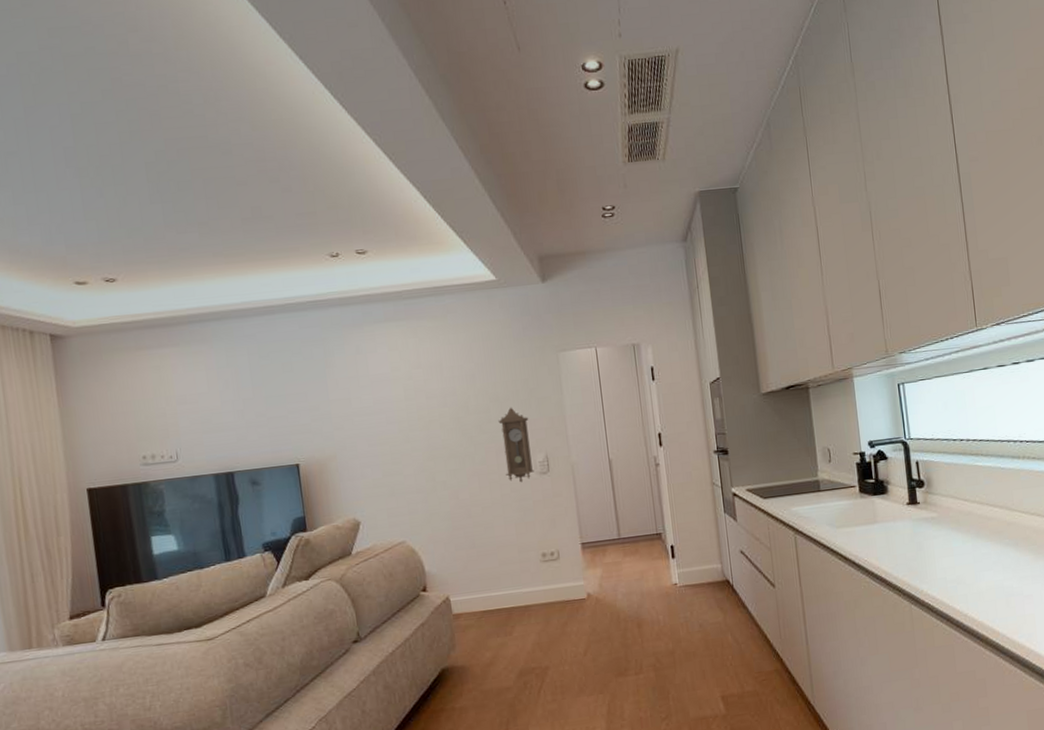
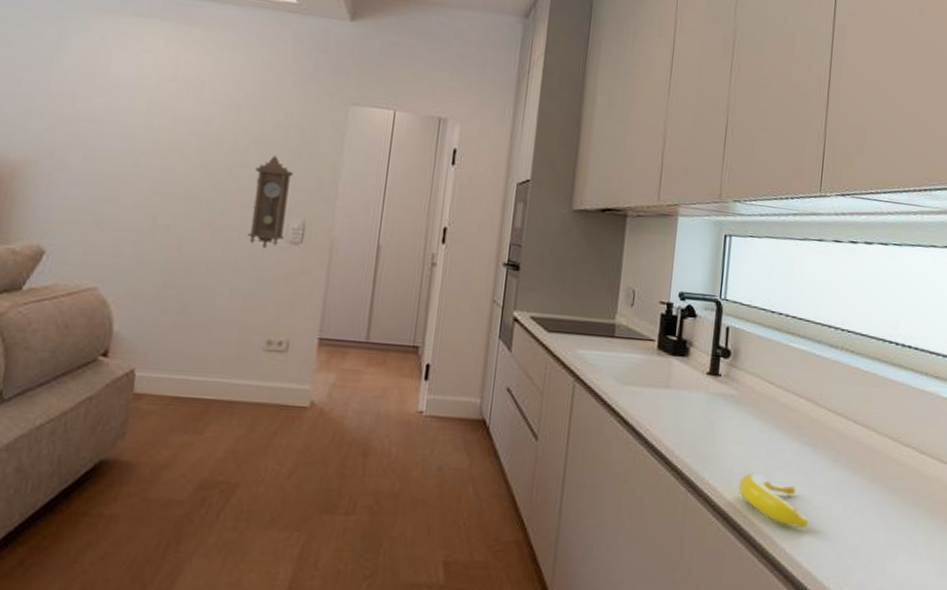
banana: none [954,577,1023,616] -> present [738,473,809,529]

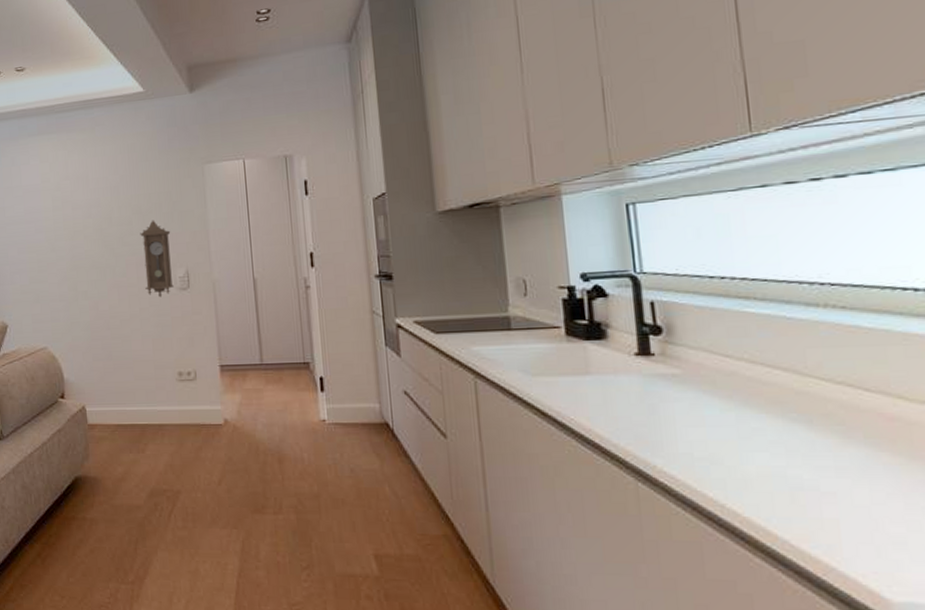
banana: present [738,473,809,529] -> none [704,457,819,518]

